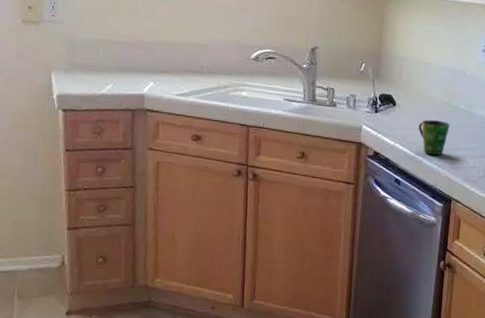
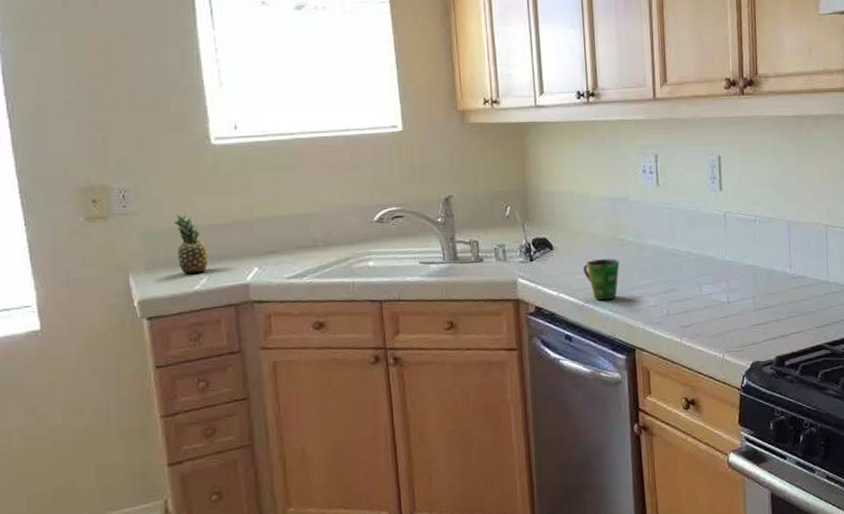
fruit: none [89,28,115,80] -> present [171,214,209,274]

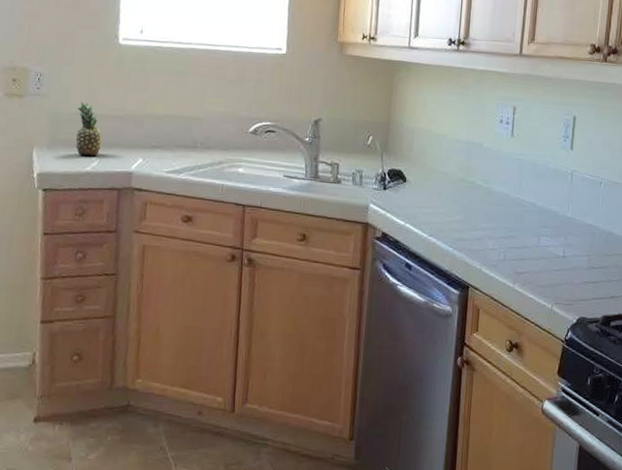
cup: present [583,258,620,301] -> none [431,197,466,237]

